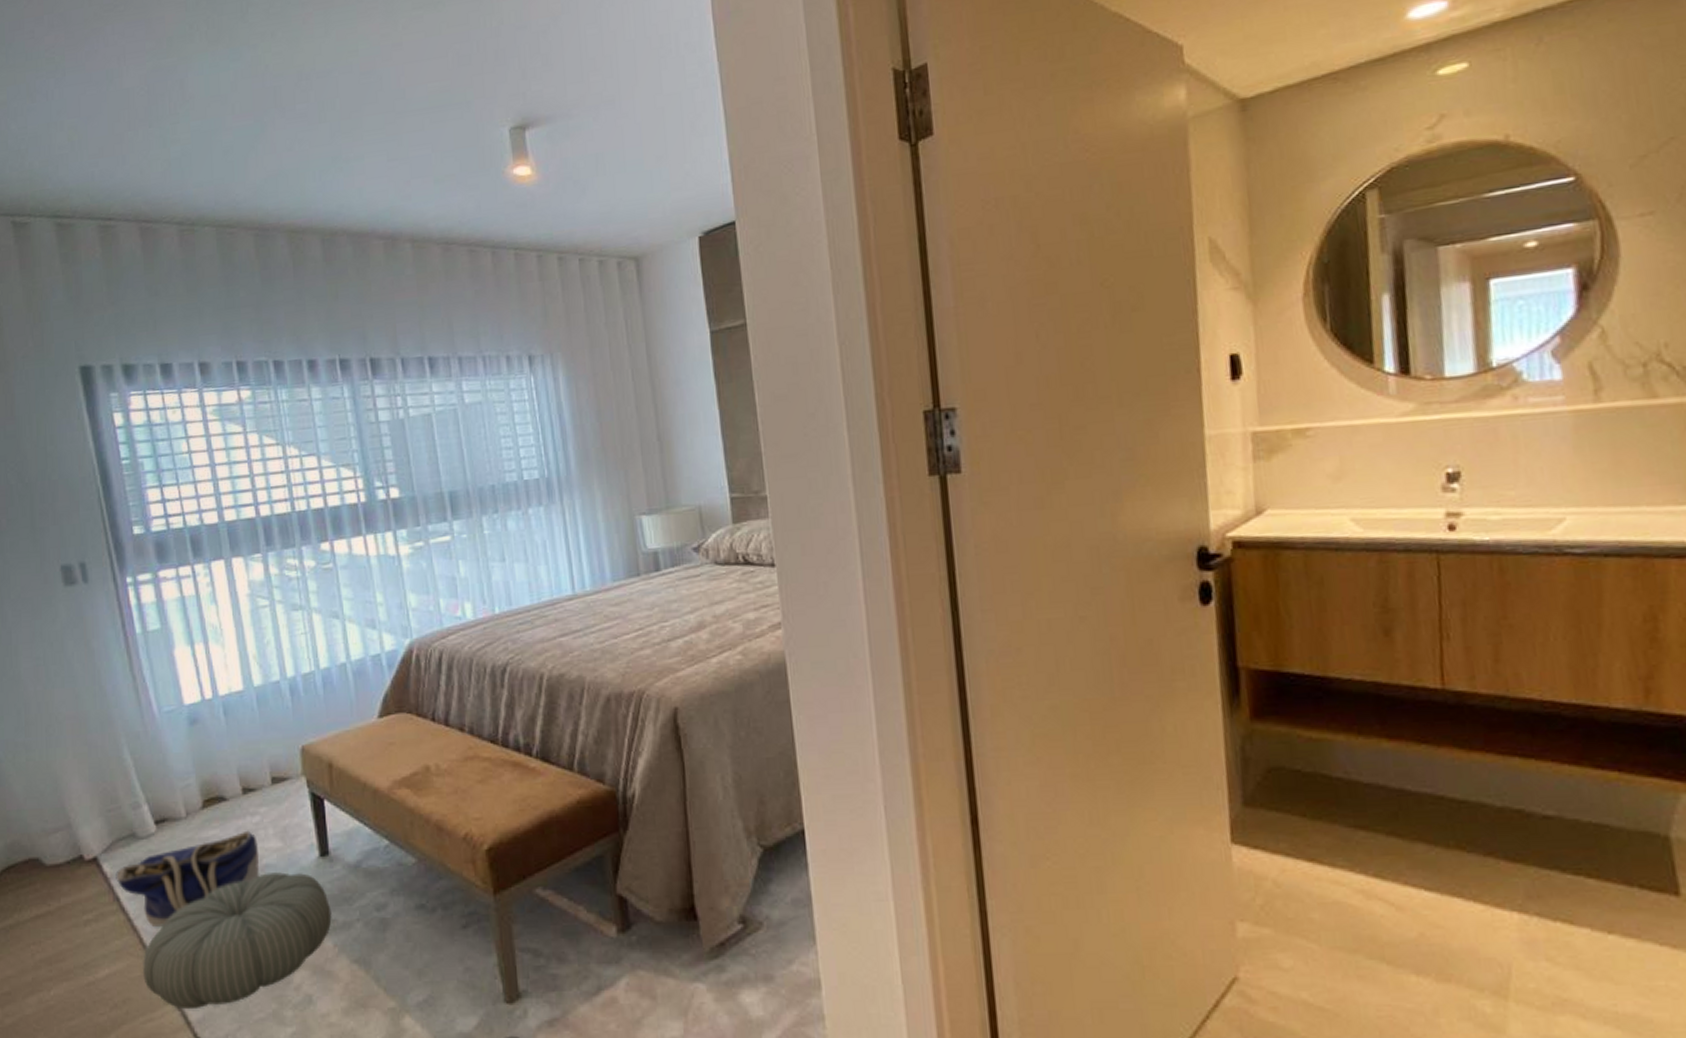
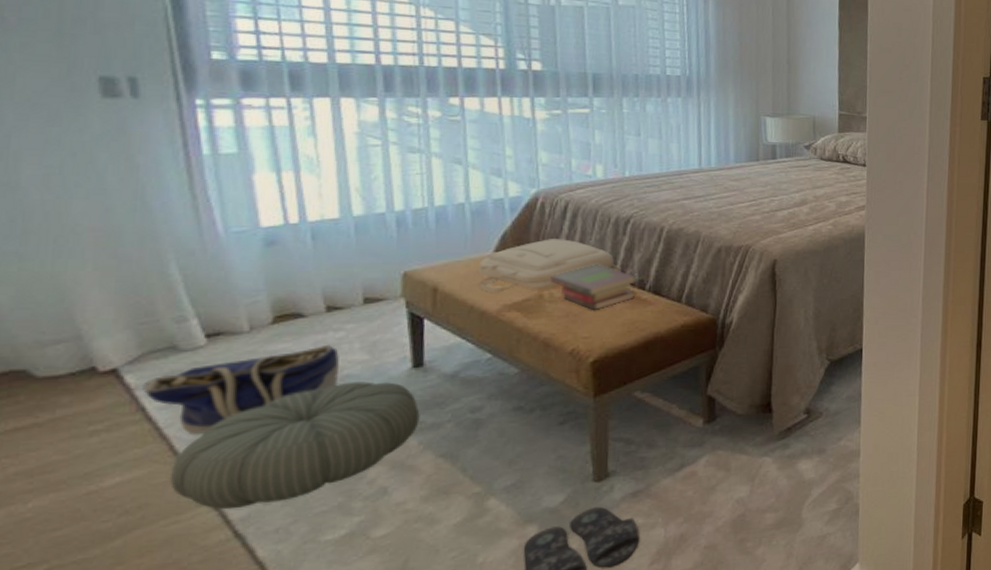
laptop bag: none [366,697,505,767] -> present [478,239,622,293]
books: none [434,726,522,785] -> present [550,264,636,311]

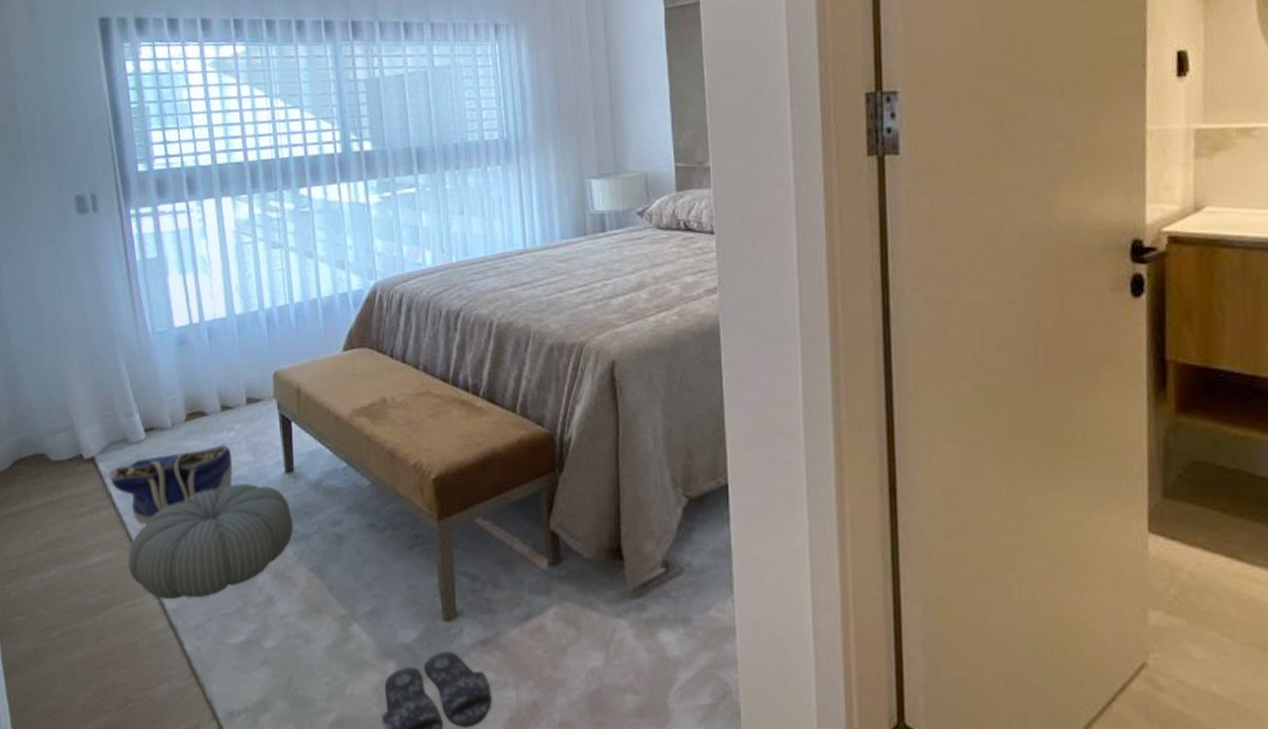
laptop bag: present [478,239,622,293] -> none [331,336,455,396]
books: present [550,264,636,311] -> none [392,365,469,420]

